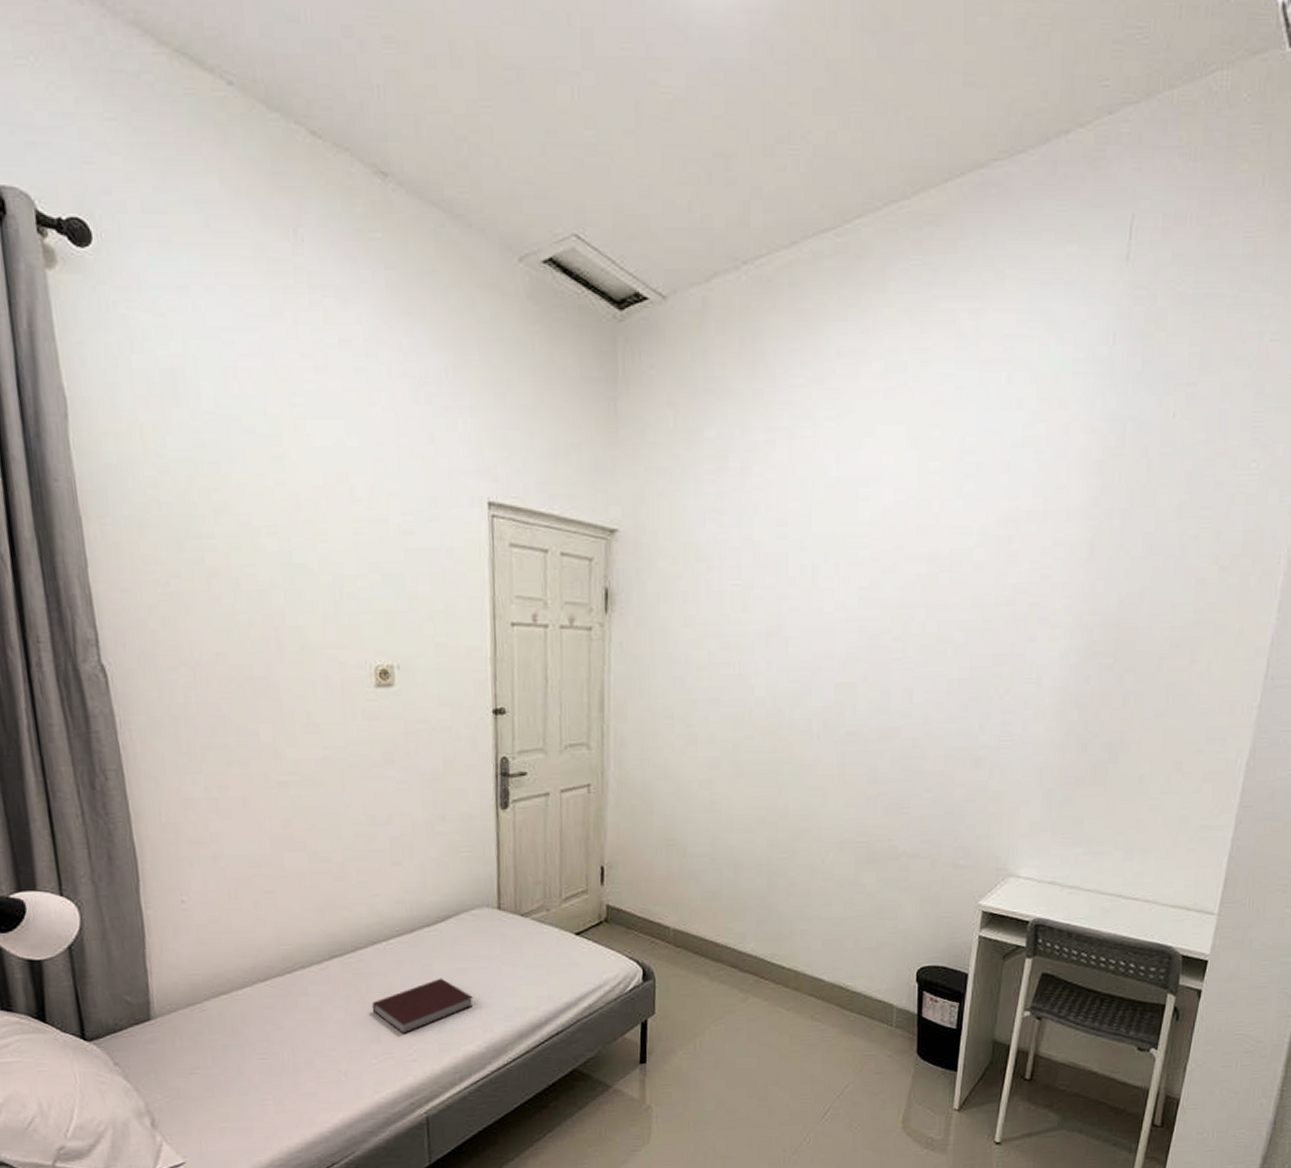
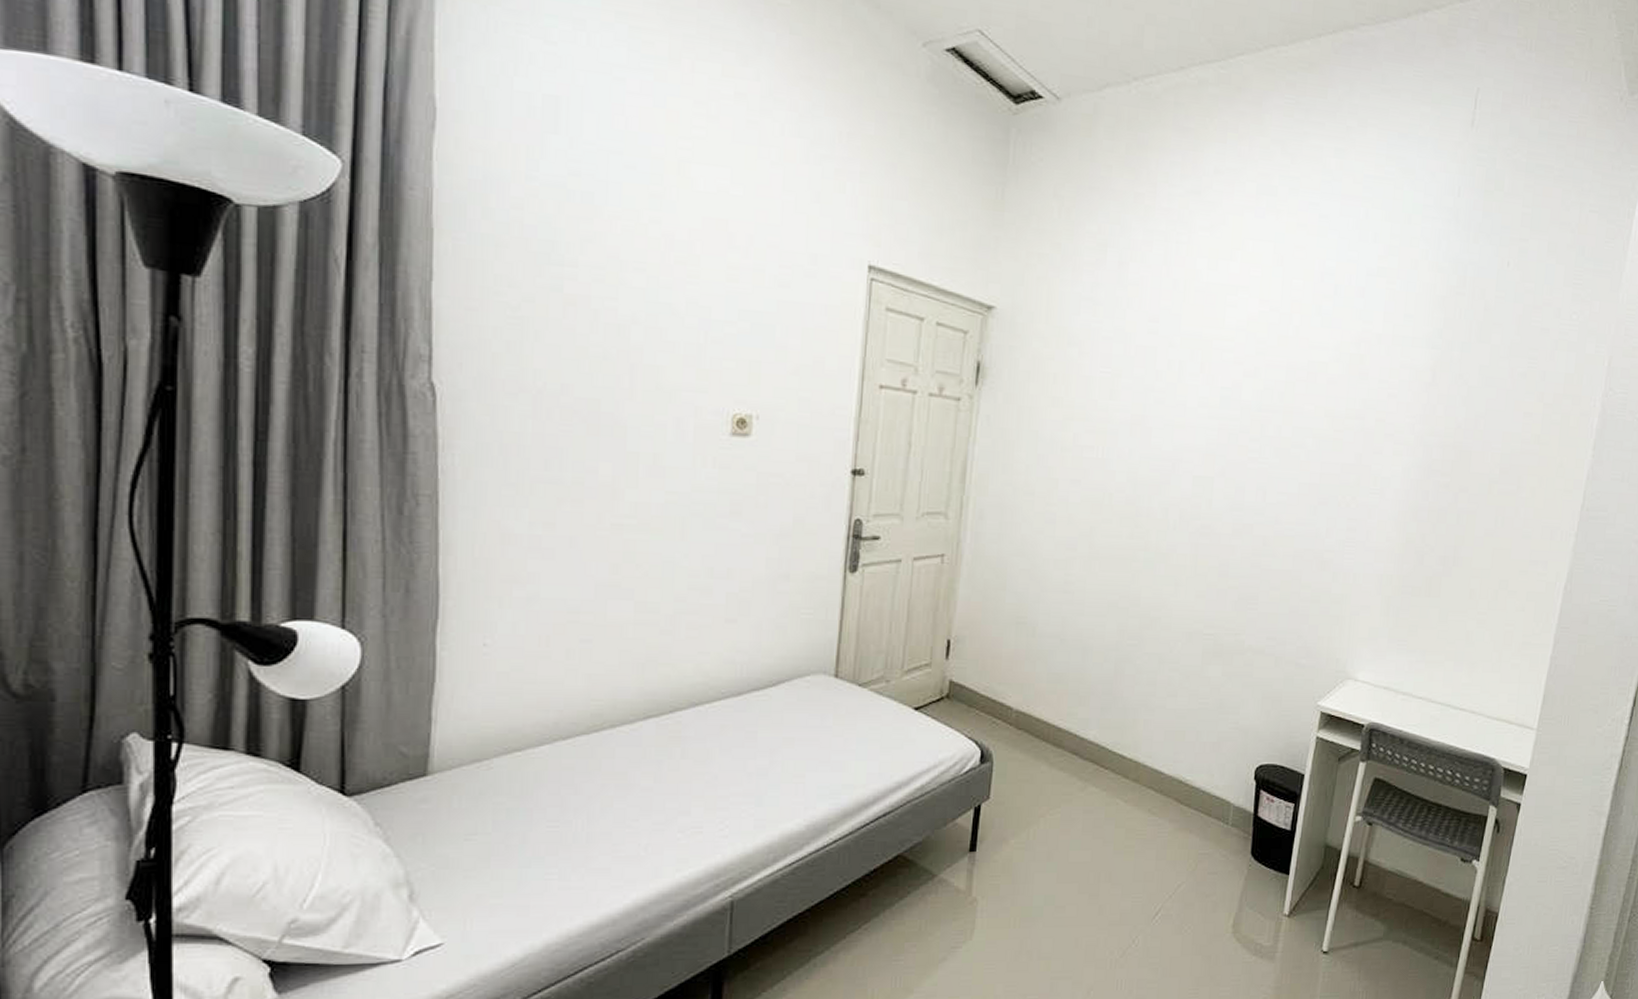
notebook: present [371,978,474,1035] -> none [684,747,798,807]

